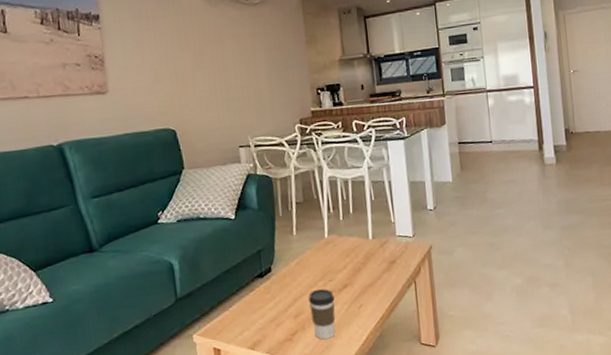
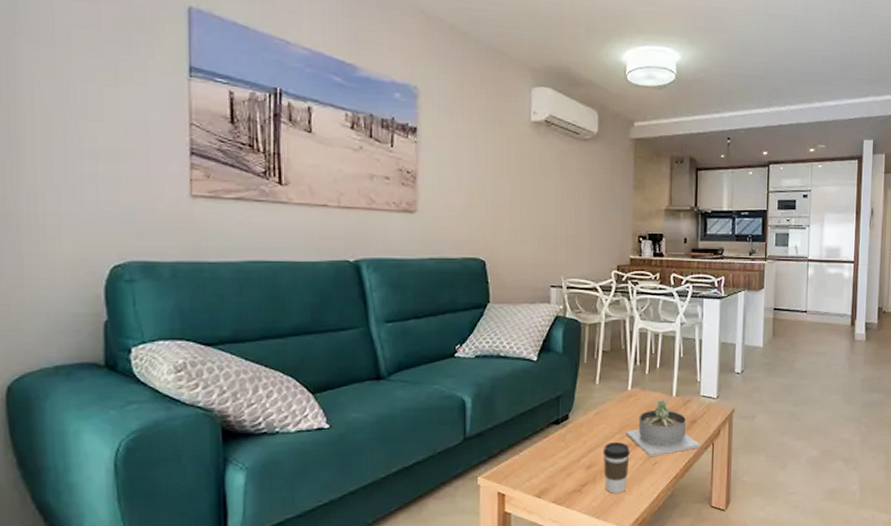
succulent planter: none [327,242,403,301] -> present [625,399,700,457]

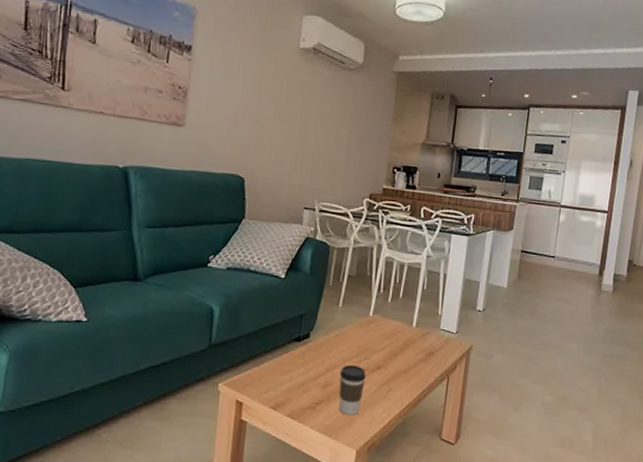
succulent planter: present [625,399,700,457] -> none [363,328,436,384]

